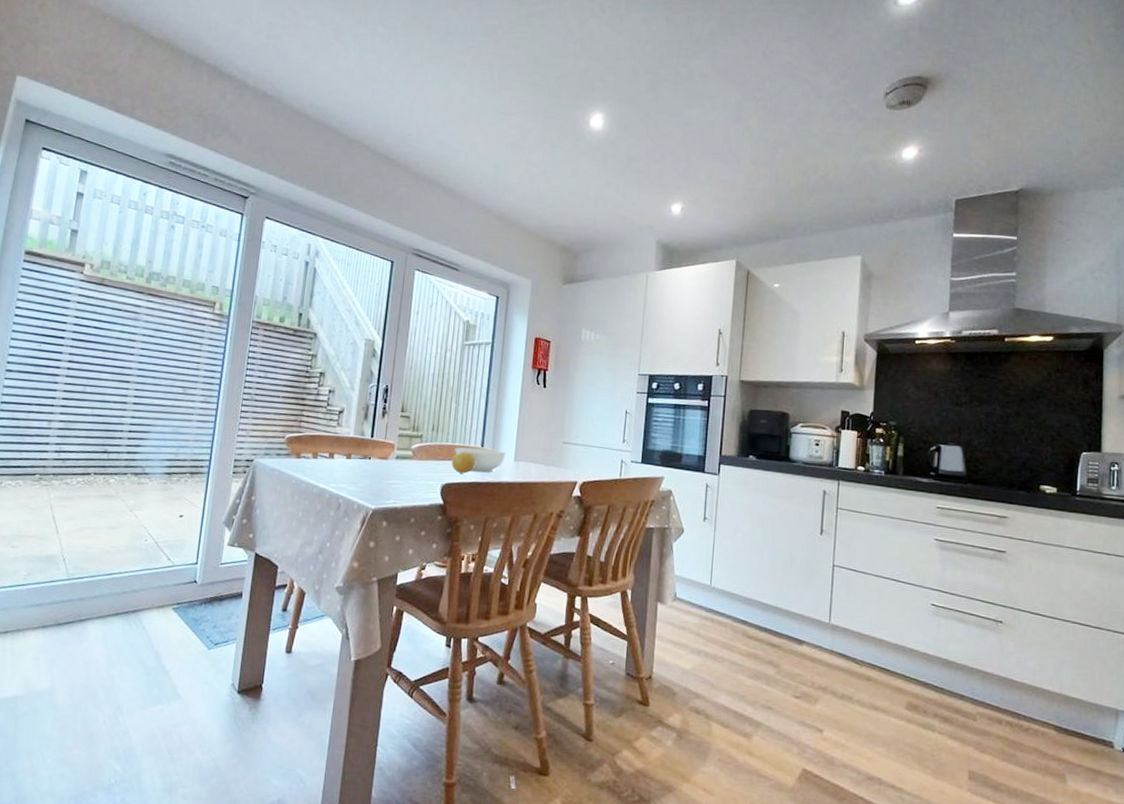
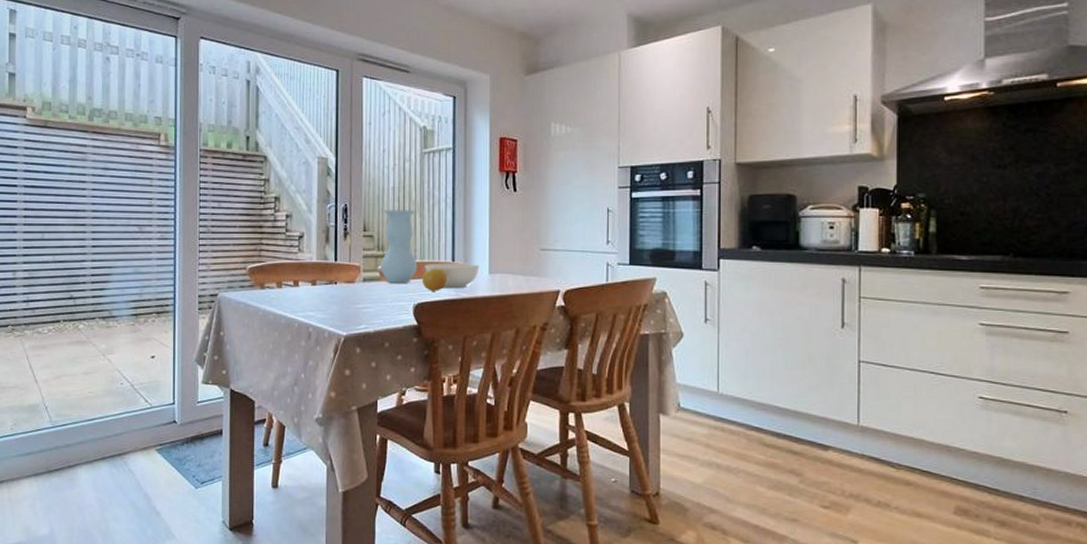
vase: none [413,393,451,464] -> present [379,210,418,283]
kettle: present [925,442,967,484] -> none [963,212,1017,259]

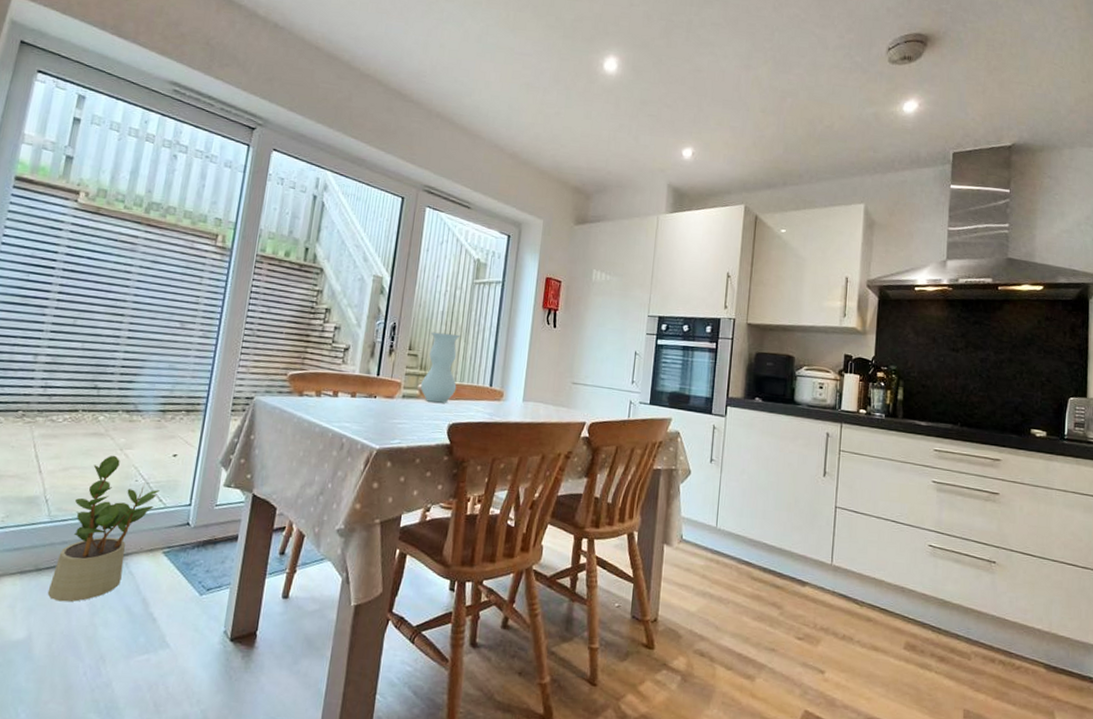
potted plant: none [61,361,144,500] -> present [47,455,160,602]
fruit: present [422,268,447,291] -> none [459,391,484,413]
bowl: present [424,263,480,289] -> none [462,386,515,412]

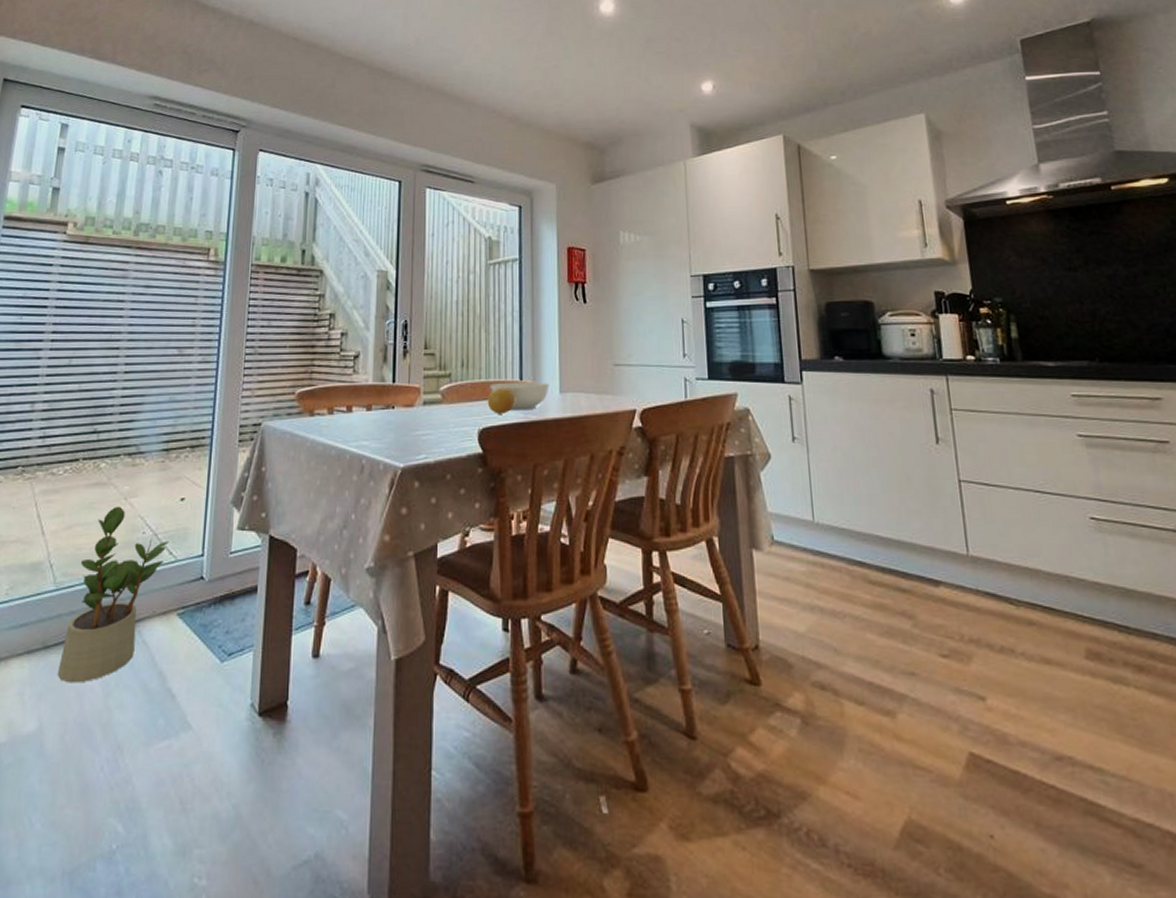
vase: present [420,332,460,403] -> none [441,324,483,406]
fruit: none [459,391,484,413] -> present [487,388,515,414]
bowl: none [462,386,515,412] -> present [490,381,550,411]

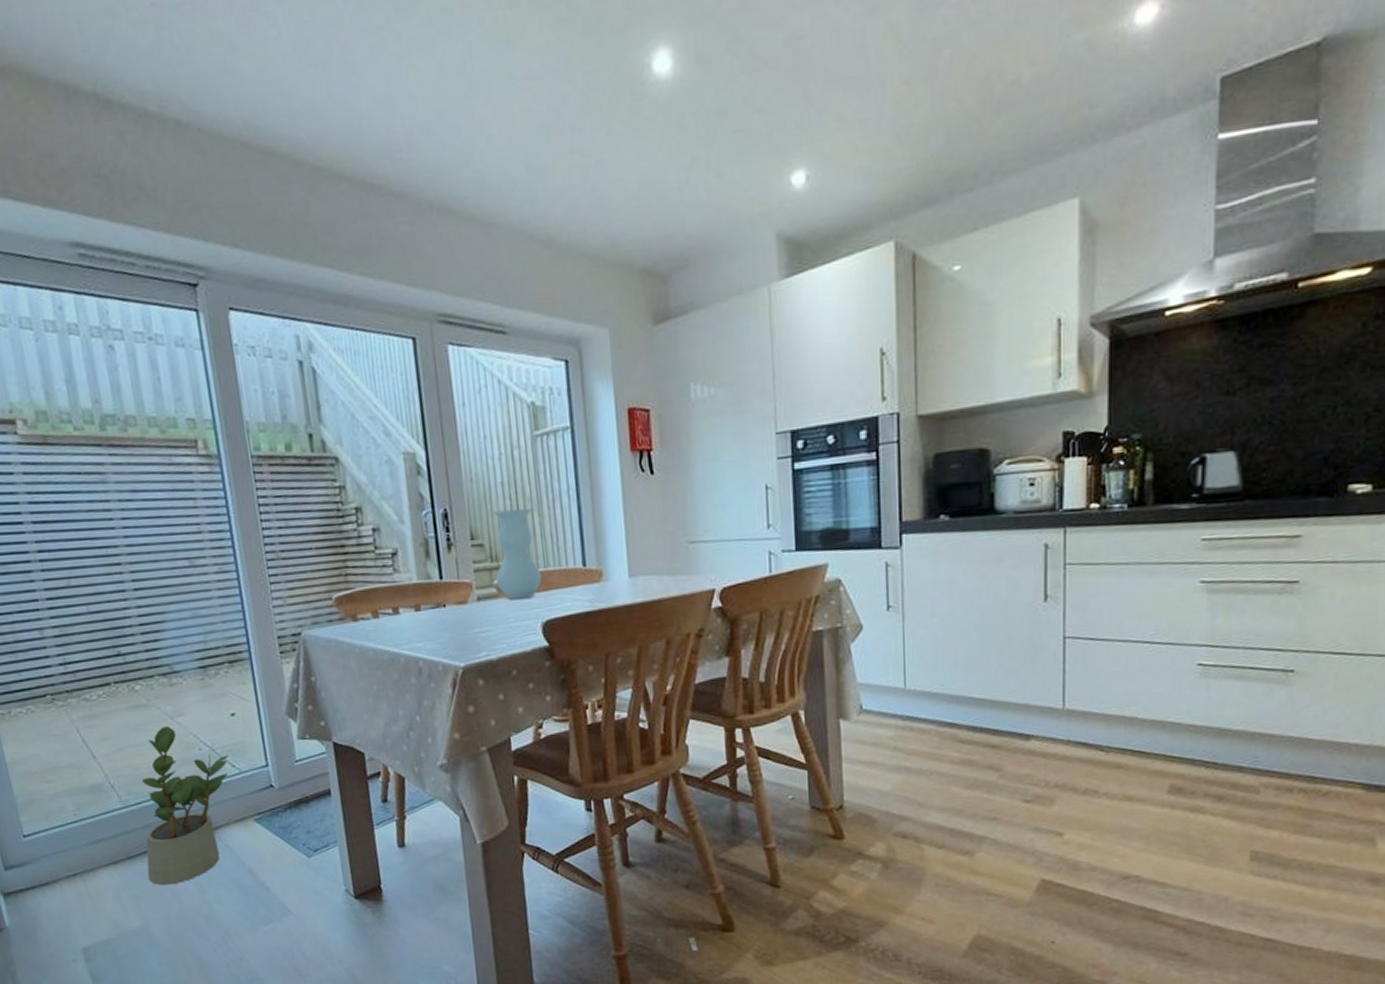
vase: none [441,324,483,406] -> present [492,508,542,600]
fruit: present [487,388,515,414] -> none [548,576,580,605]
bowl: present [490,381,550,411] -> none [549,567,617,600]
kettle: none [1045,315,1103,364] -> present [1184,448,1244,505]

